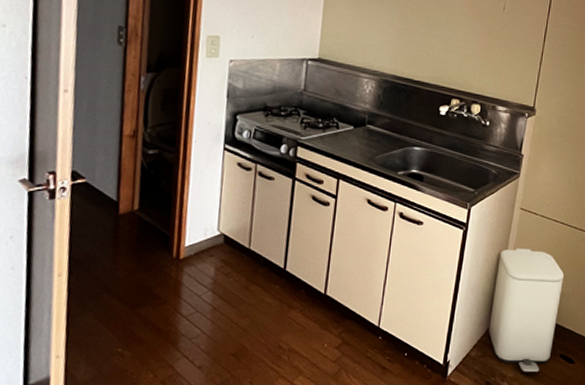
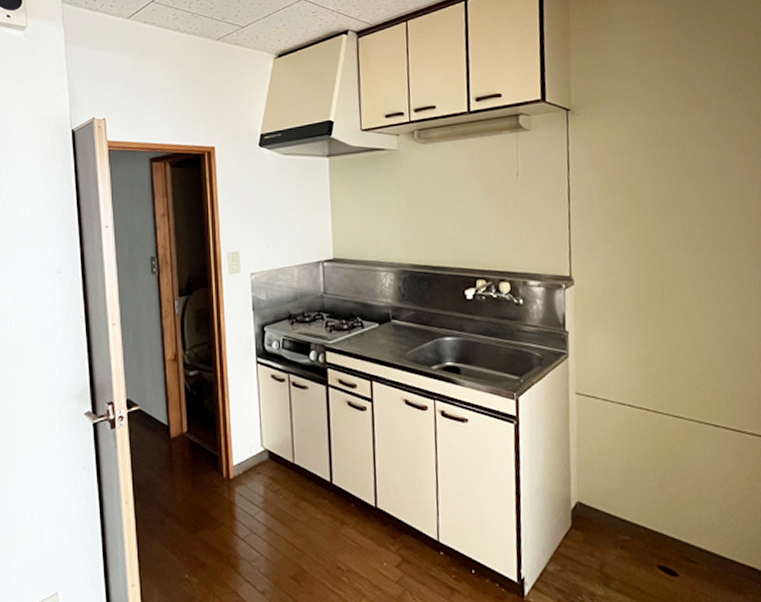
pedal bin: present [488,249,564,373] -> none [561,439,647,590]

